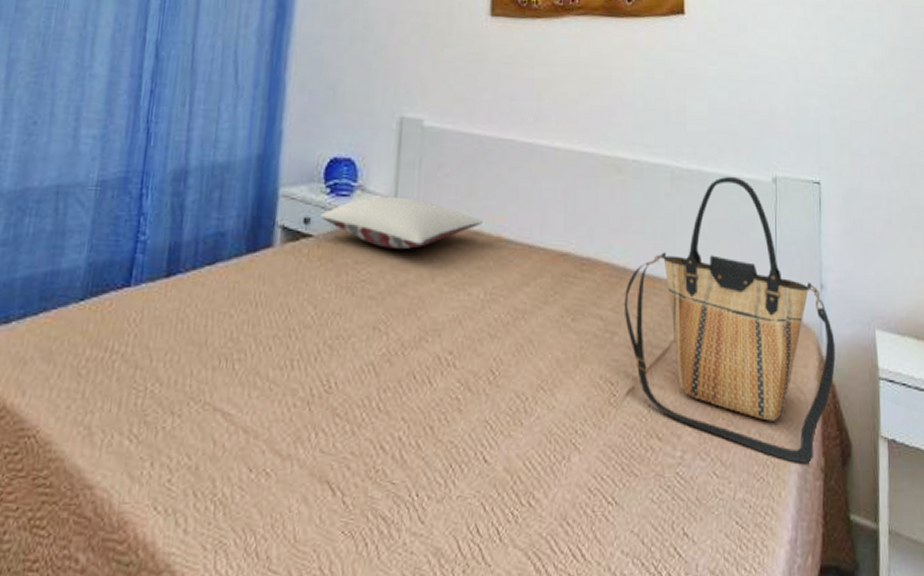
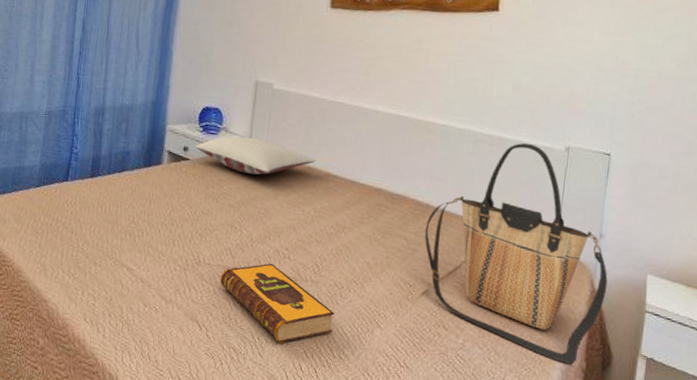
hardback book: none [360,377,519,497] -> present [220,263,335,344]

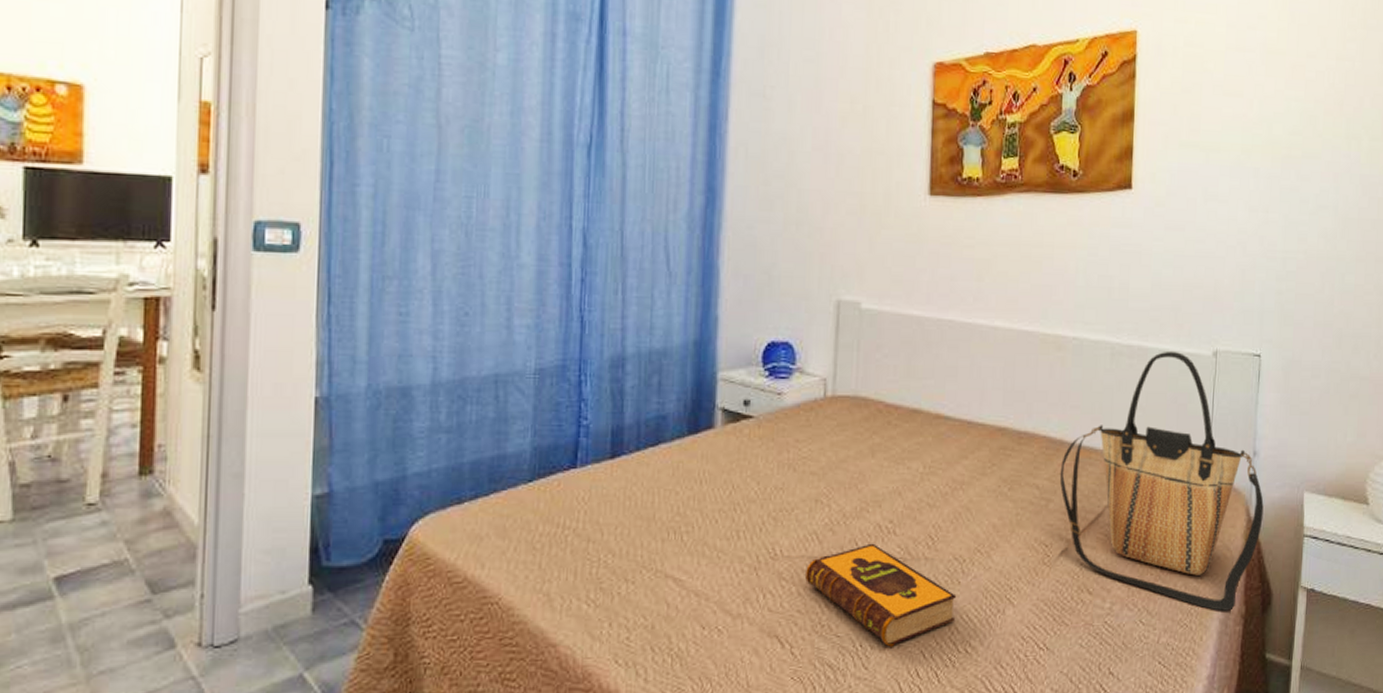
pillow: present [195,136,316,175] -> none [760,377,922,427]

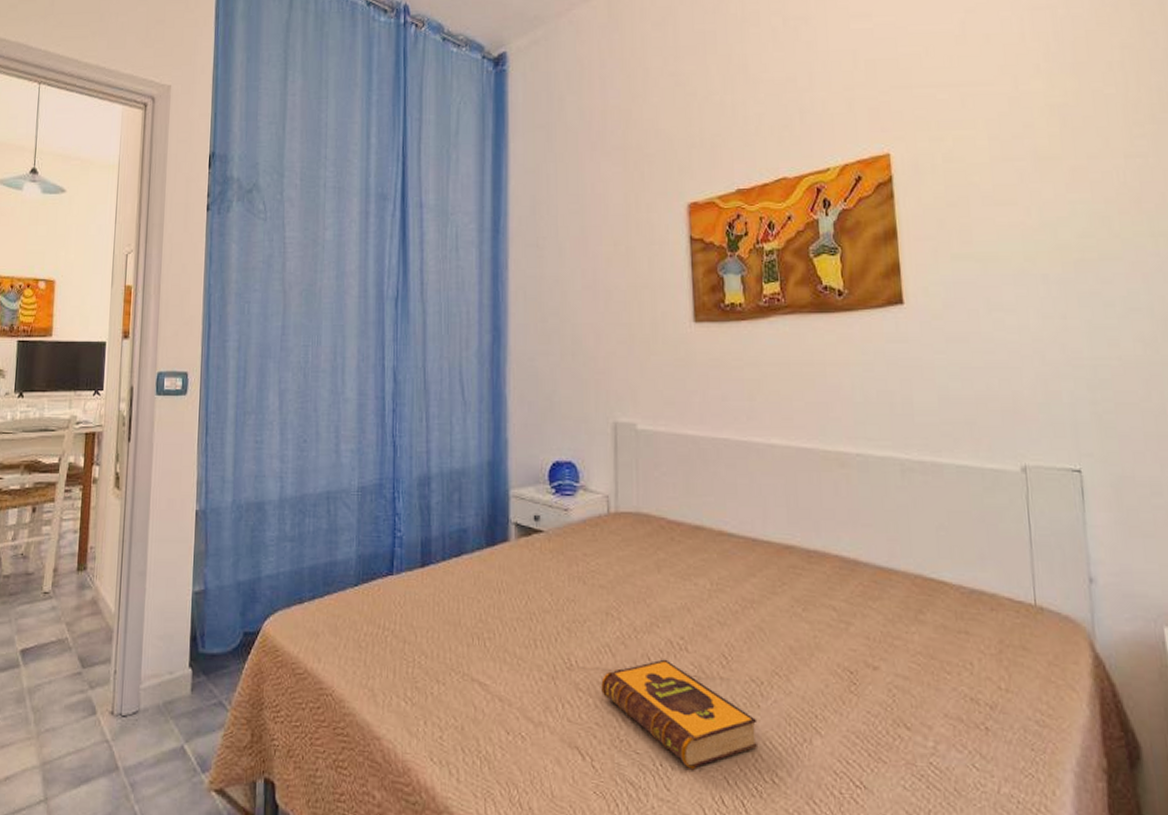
tote bag: present [1059,351,1264,611] -> none [857,466,1114,763]

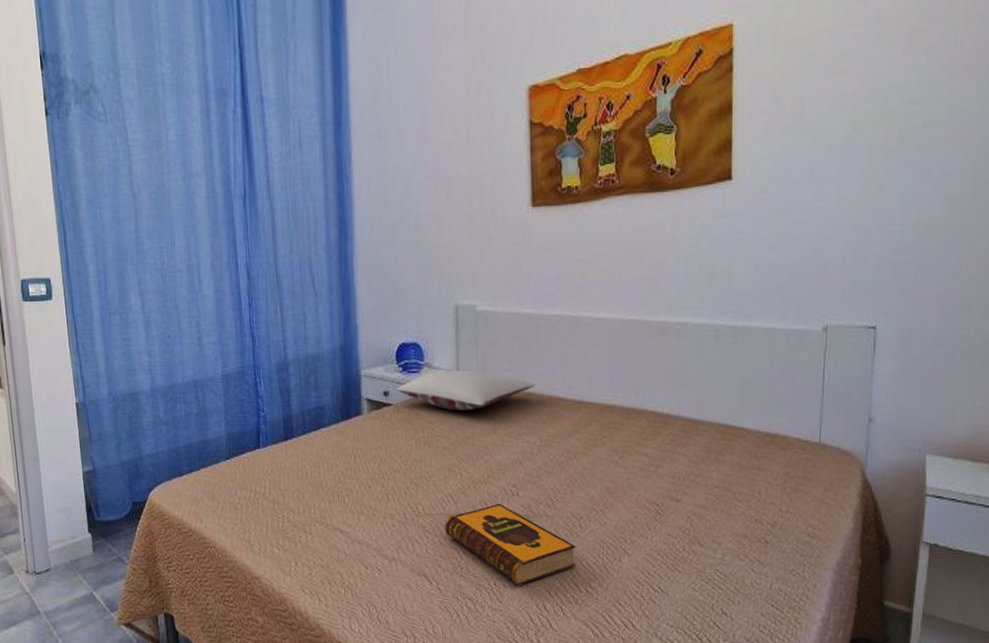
pillow: none [549,495,703,542] -> present [397,369,535,411]

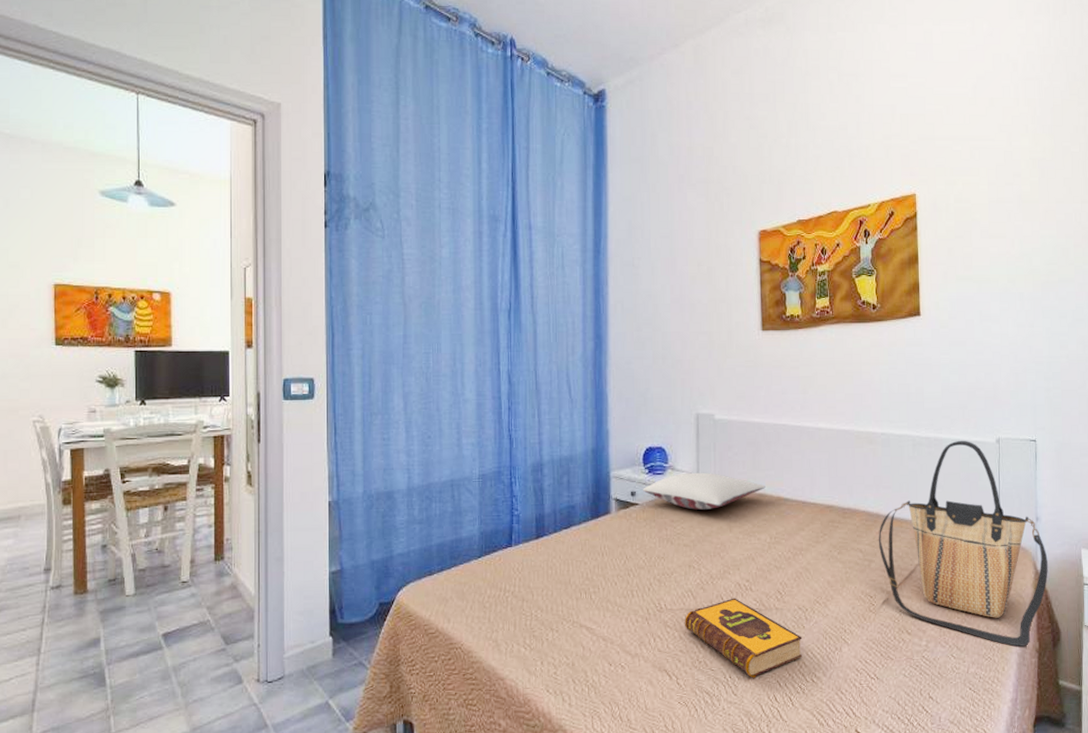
tote bag: none [668,328,881,563] -> present [878,440,1048,647]

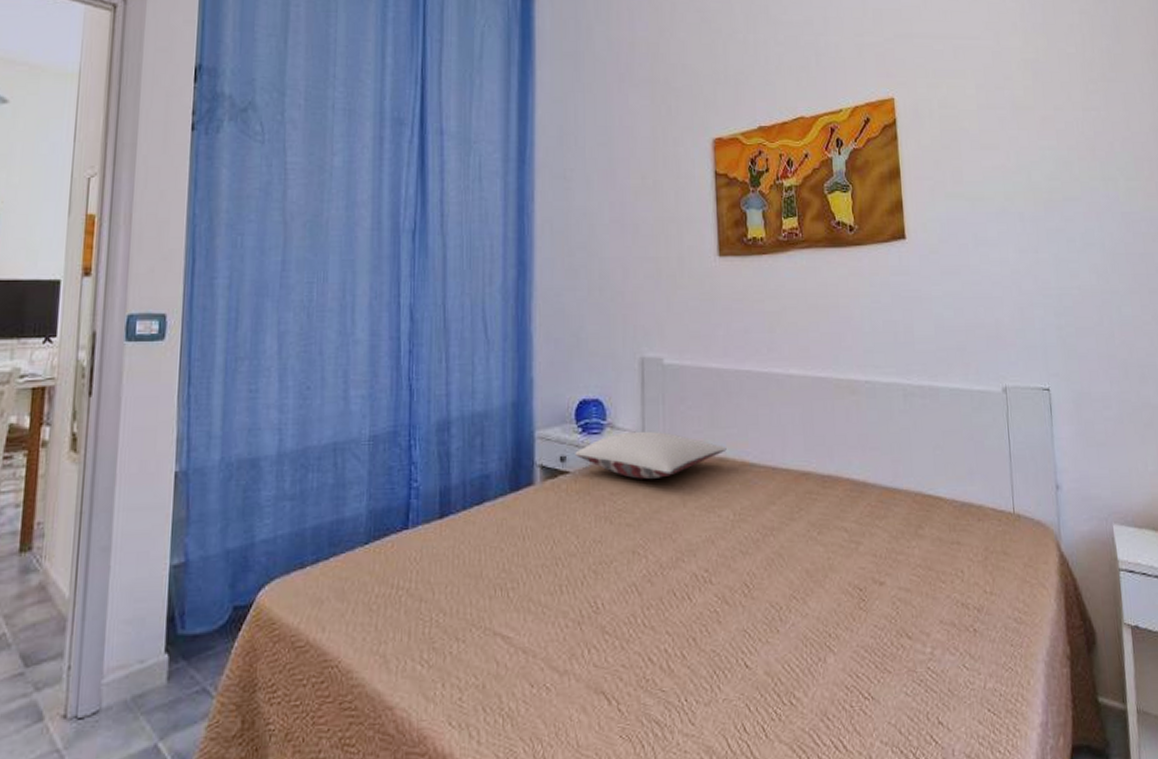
hardback book: present [685,598,803,678] -> none [628,593,778,701]
tote bag: present [878,440,1048,647] -> none [866,389,1075,653]

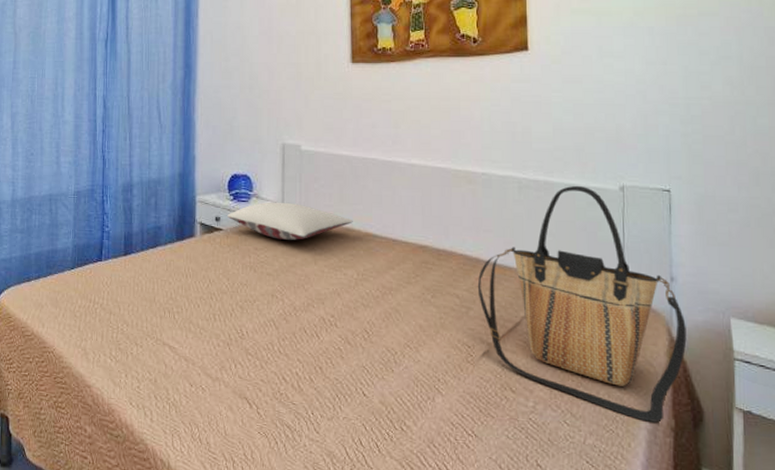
tote bag: none [866,389,1075,653] -> present [477,185,687,422]

